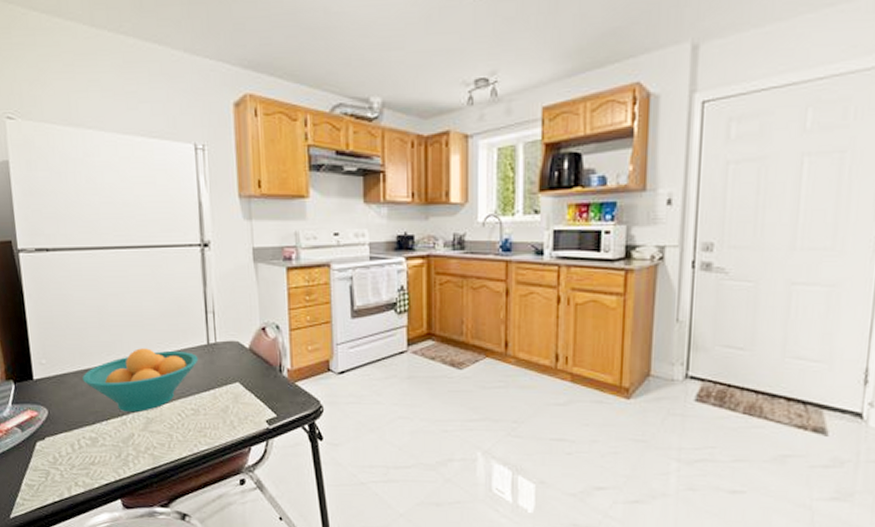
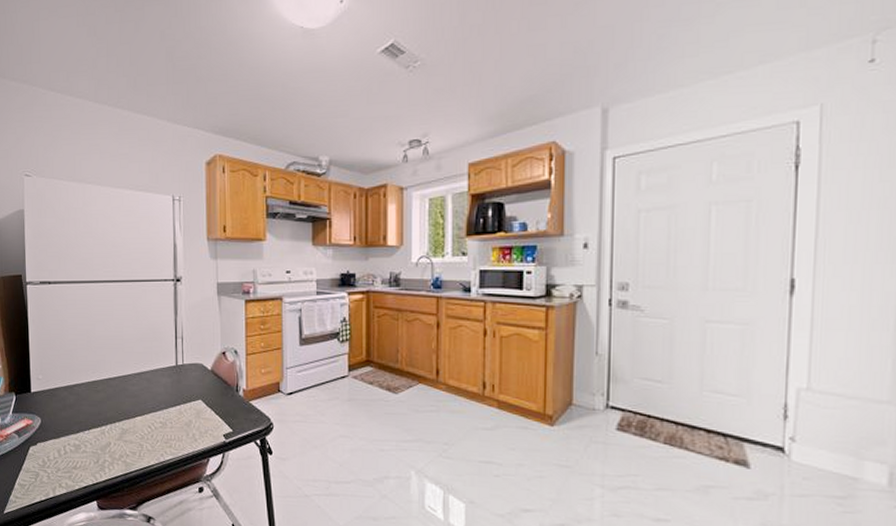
fruit bowl: present [82,348,199,413] -> none [70,368,168,424]

